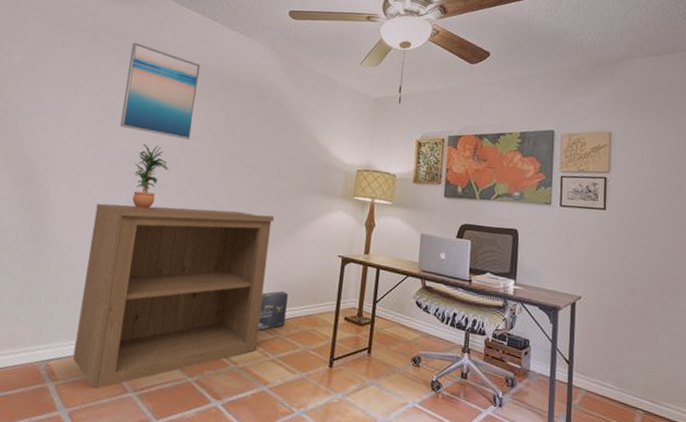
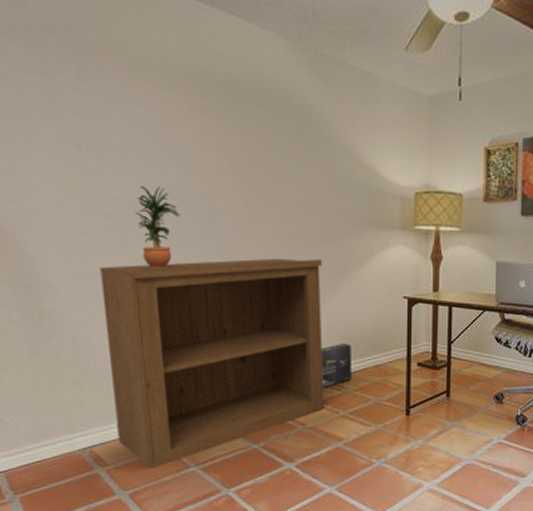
wall art: present [119,42,201,140] -> none [91,44,201,174]

